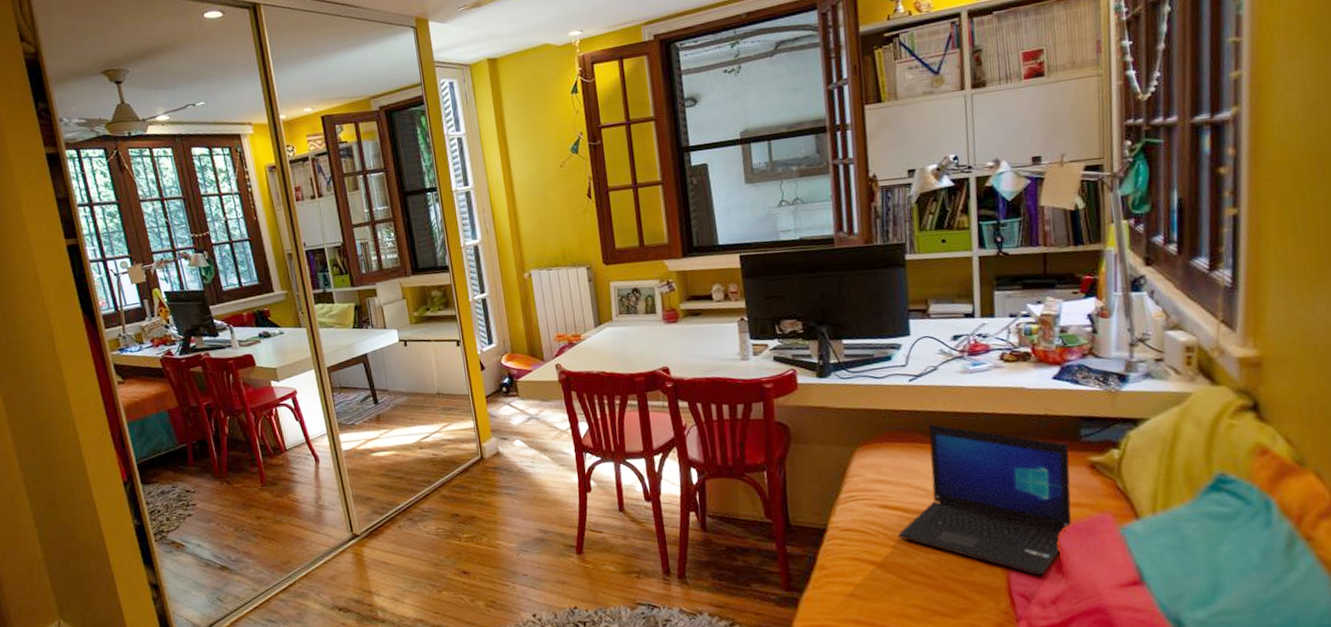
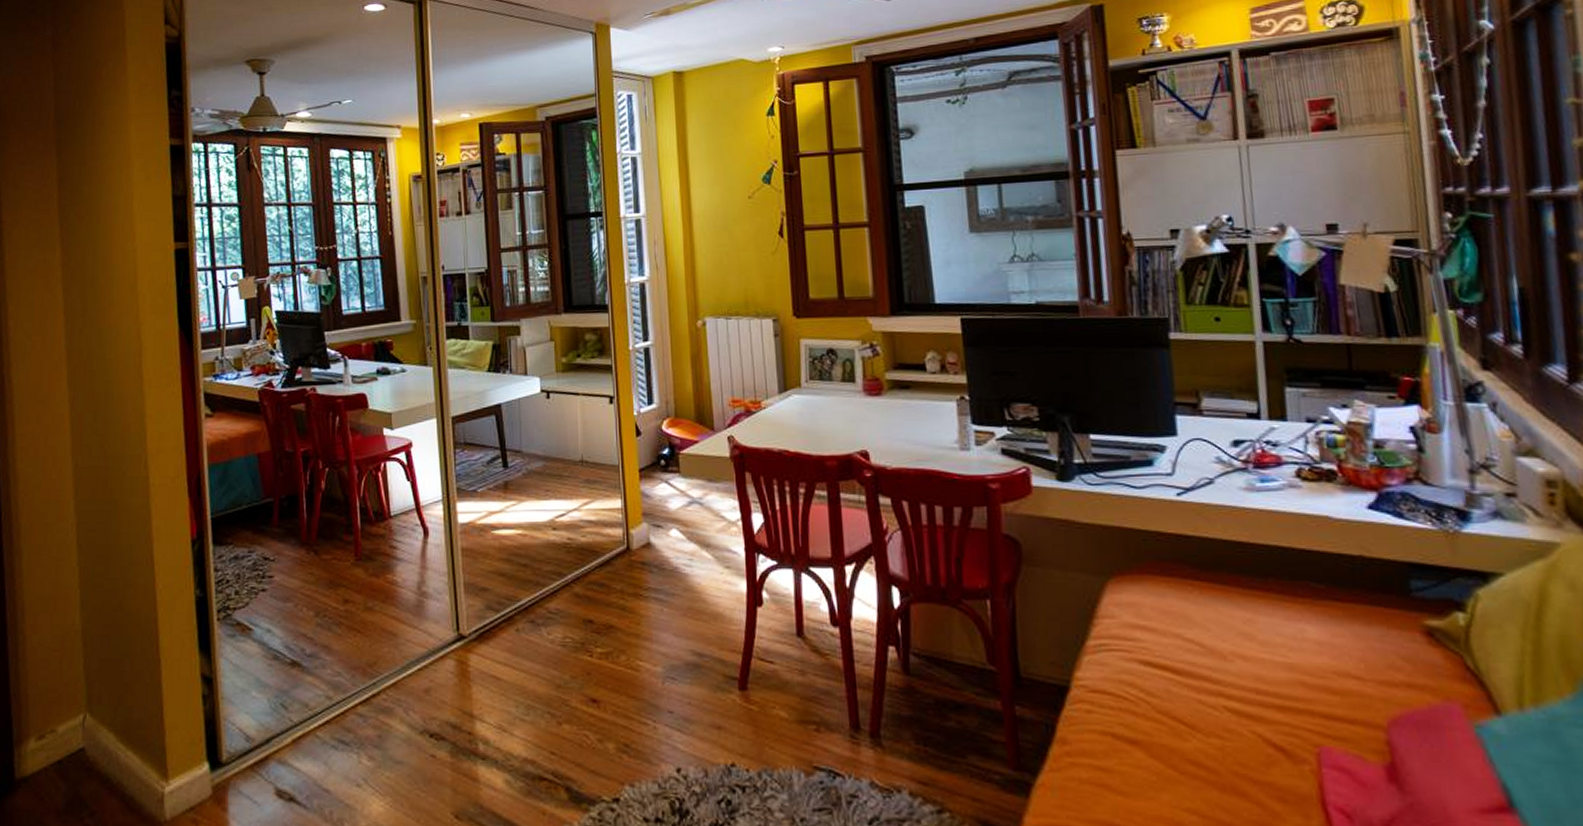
laptop: present [897,424,1072,576] -> none [1165,555,1405,785]

